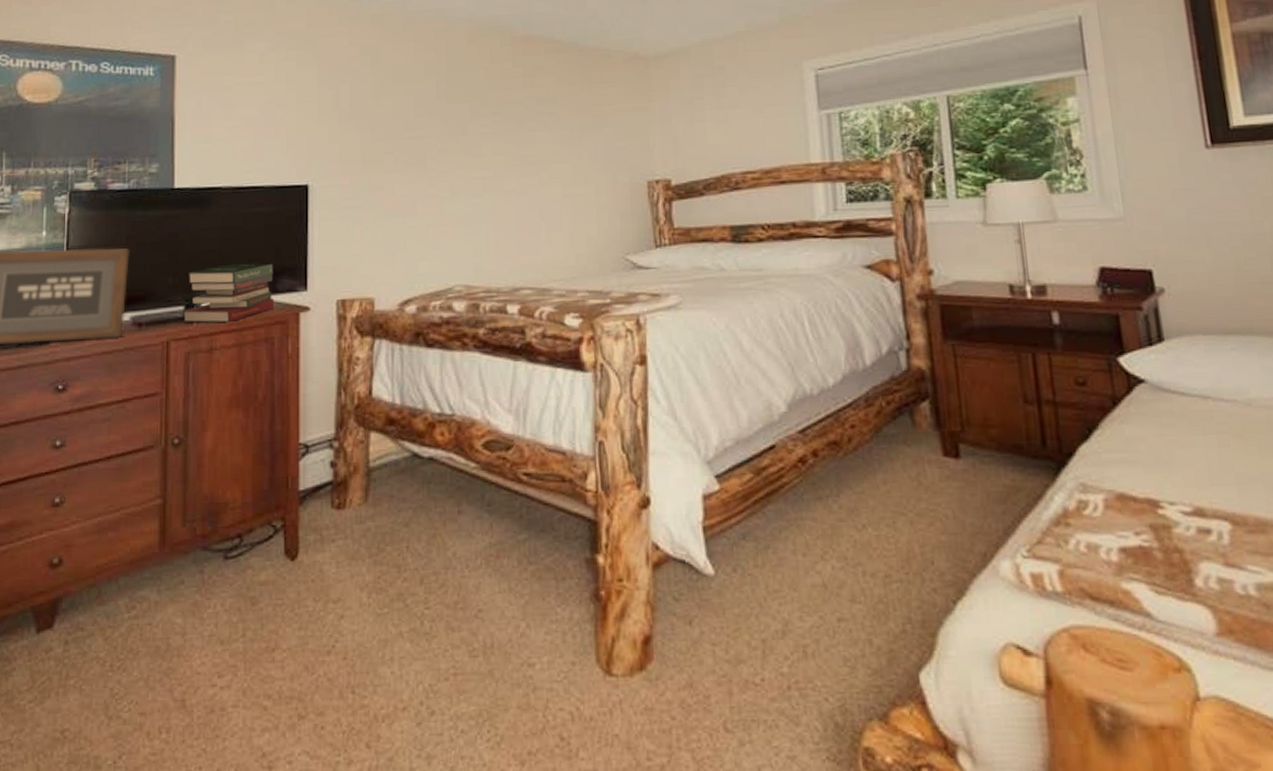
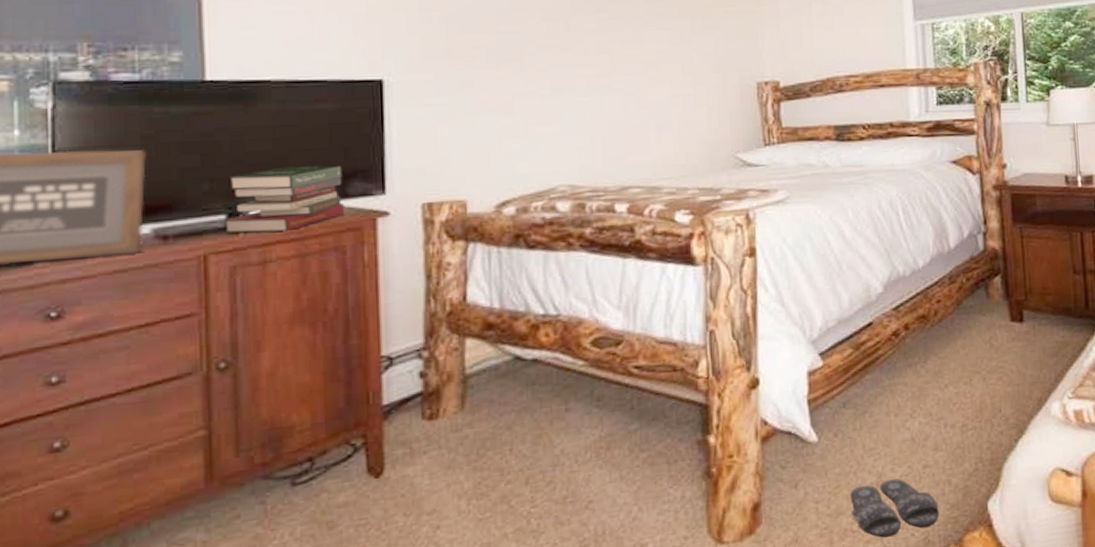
slippers: none [752,630,859,697] -> present [850,478,939,537]

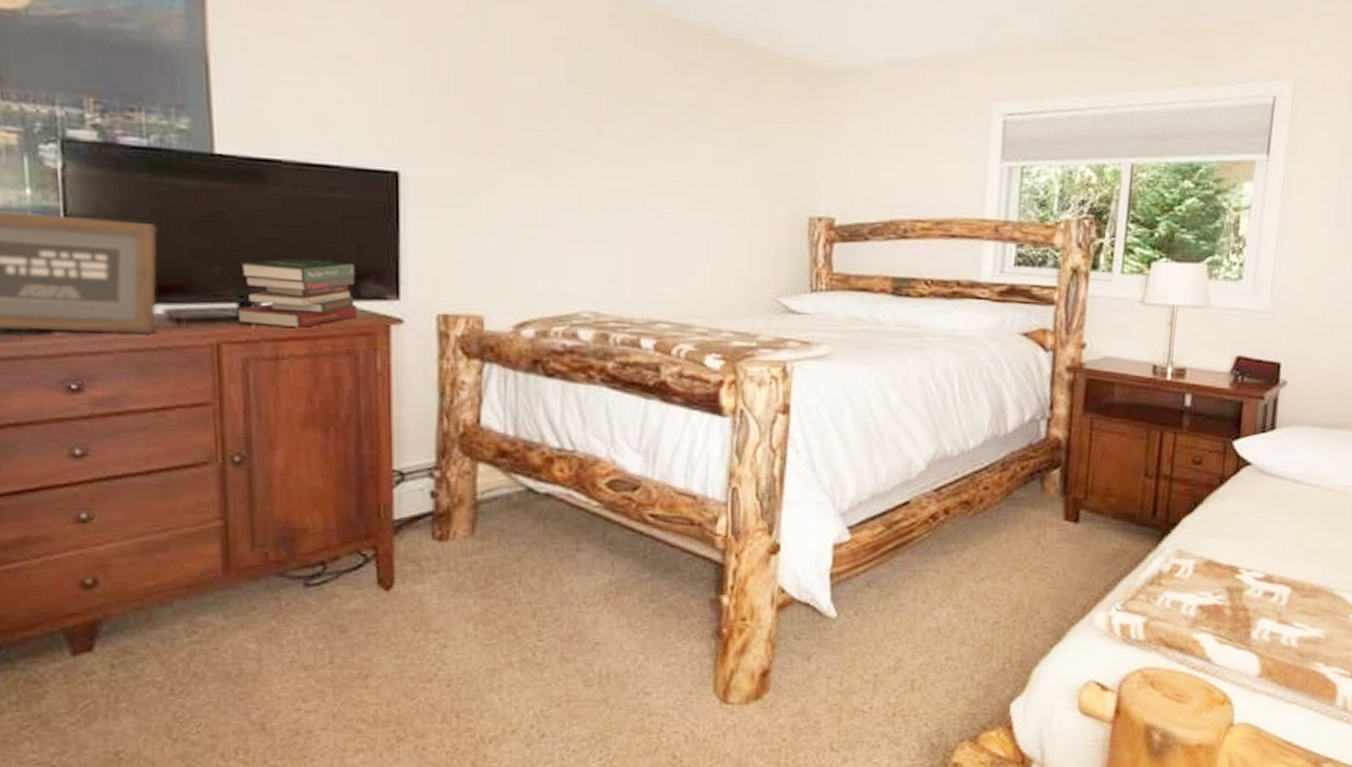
slippers: present [850,478,939,537] -> none [864,667,957,723]

